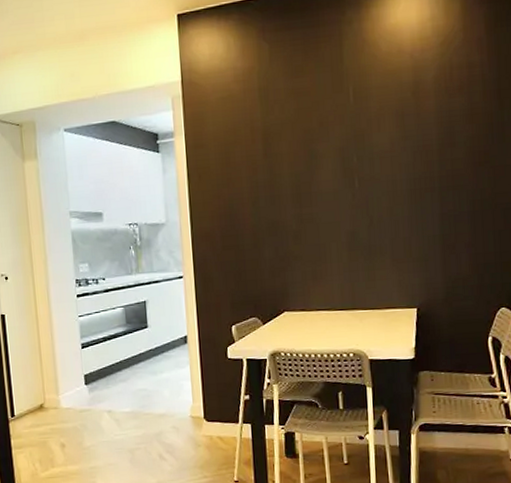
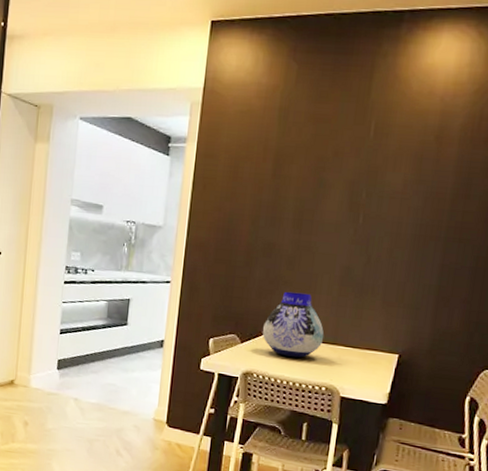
vase: none [281,264,343,330] -> present [262,291,325,358]

